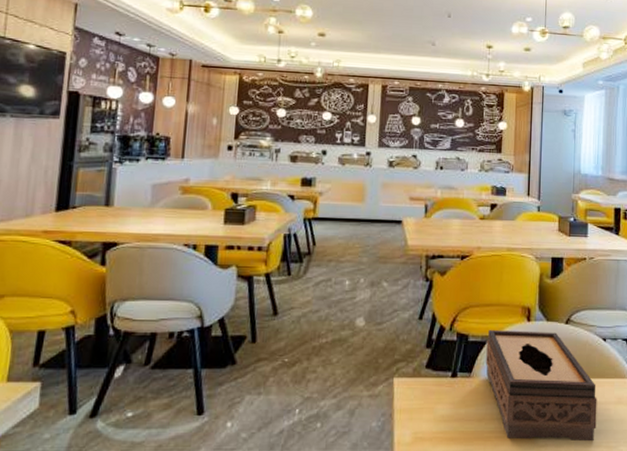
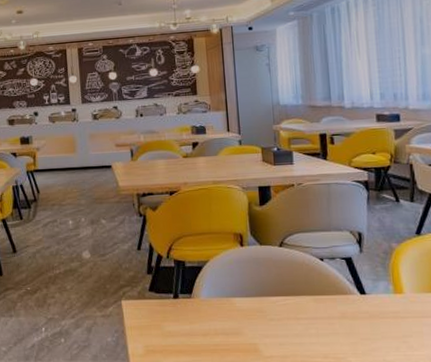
tissue box: present [486,330,597,442] -> none [203,255,322,353]

